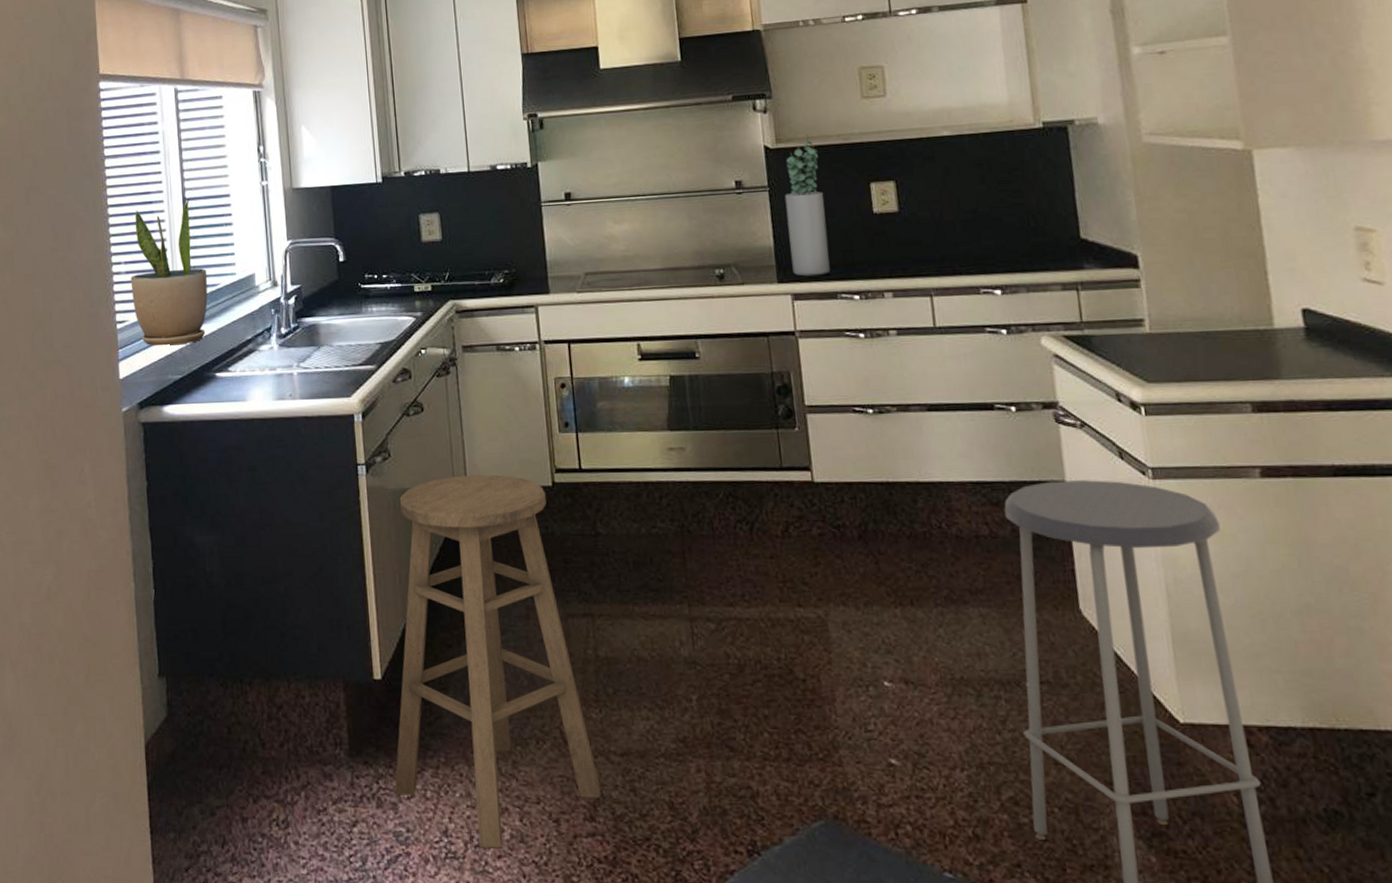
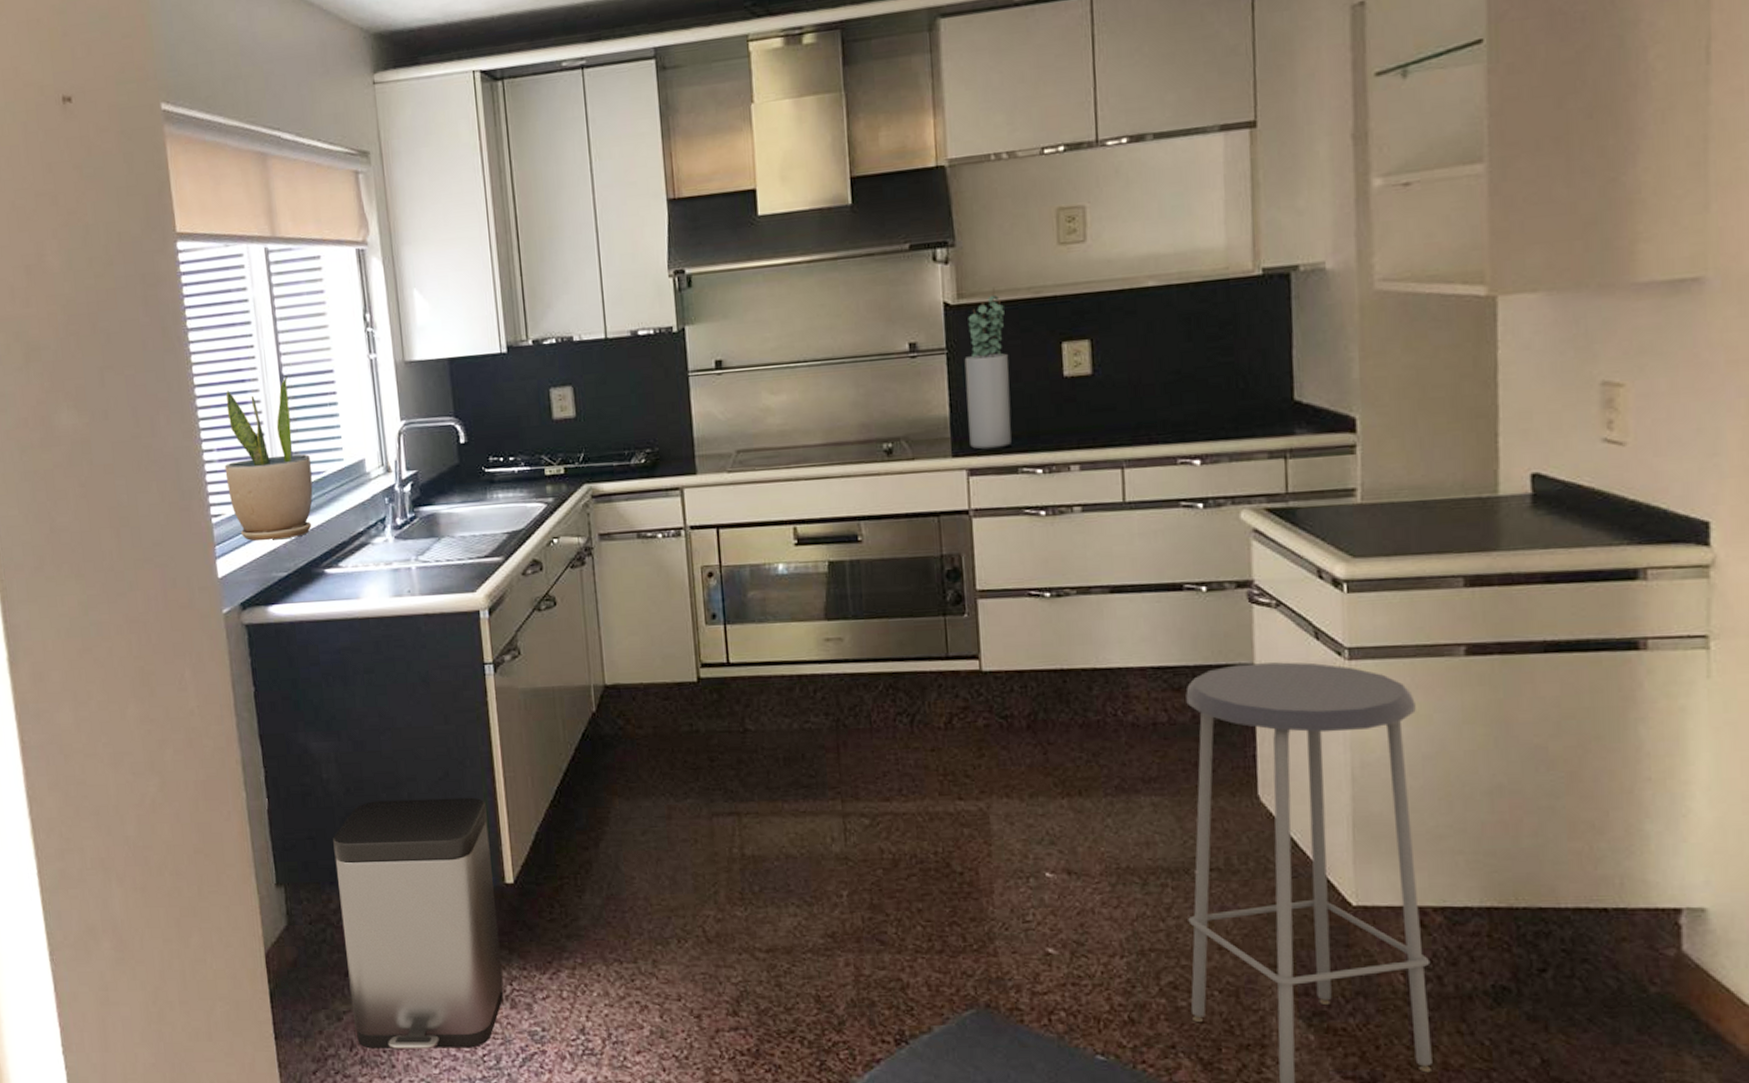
pedal bin: none [213,593,370,848] -> present [333,797,504,1050]
bar stool: present [394,474,601,849] -> none [529,671,745,1044]

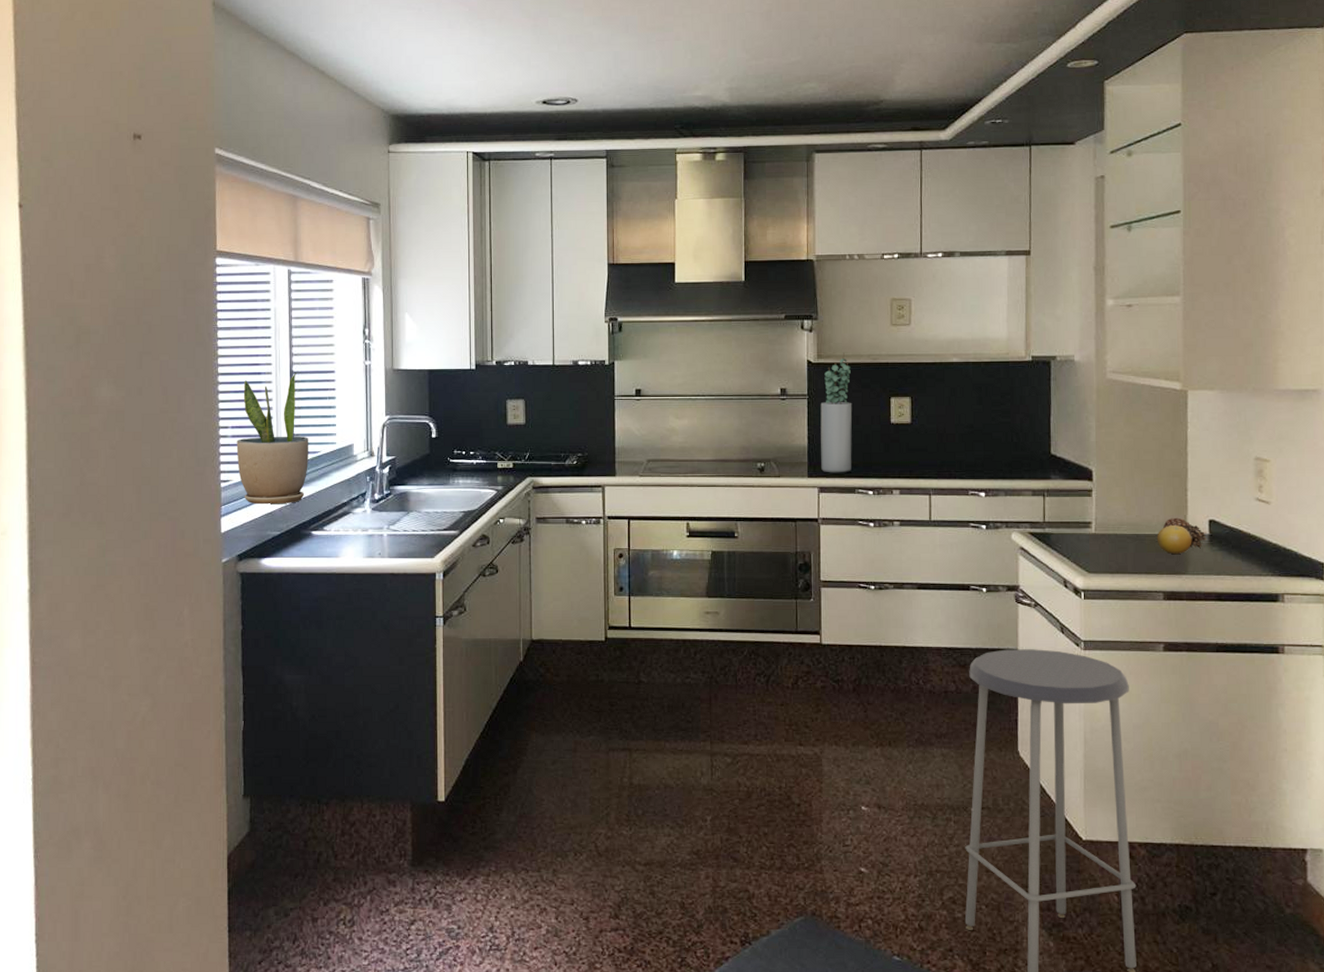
pedal bin: present [333,797,504,1050] -> none [296,727,429,943]
fruit: none [1453,484,1506,524] -> present [1156,525,1192,554]
fruit: none [1462,473,1528,514] -> present [1163,517,1207,548]

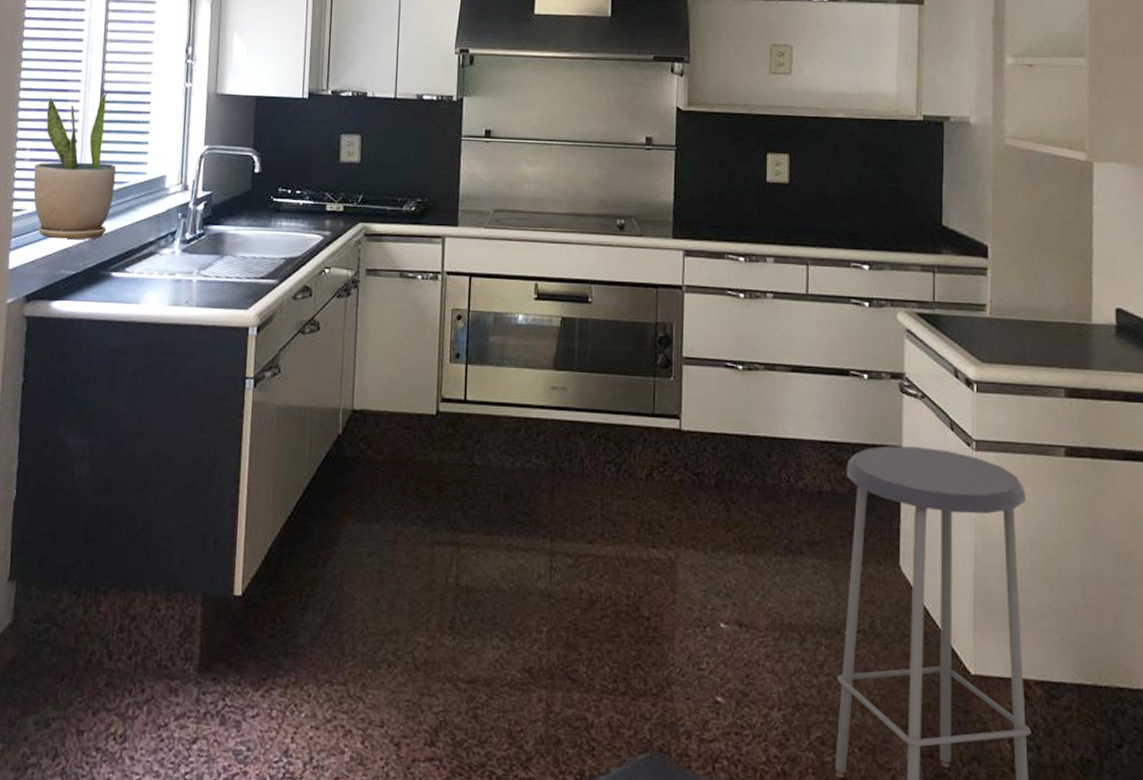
vase: present [820,353,853,473] -> none [688,101,725,236]
fruit: present [1156,525,1192,554] -> none [1058,313,1097,345]
fruit: present [1163,517,1207,548] -> none [1065,303,1113,340]

